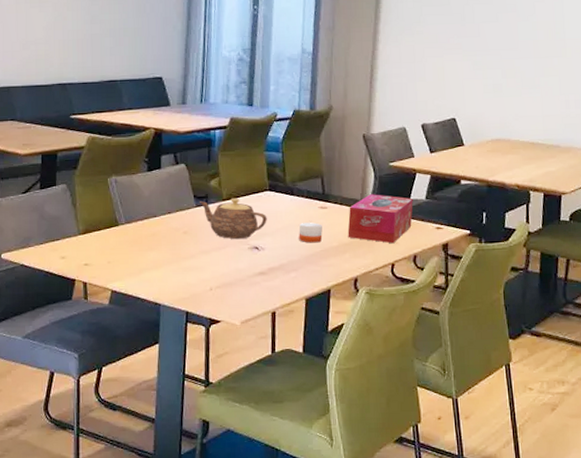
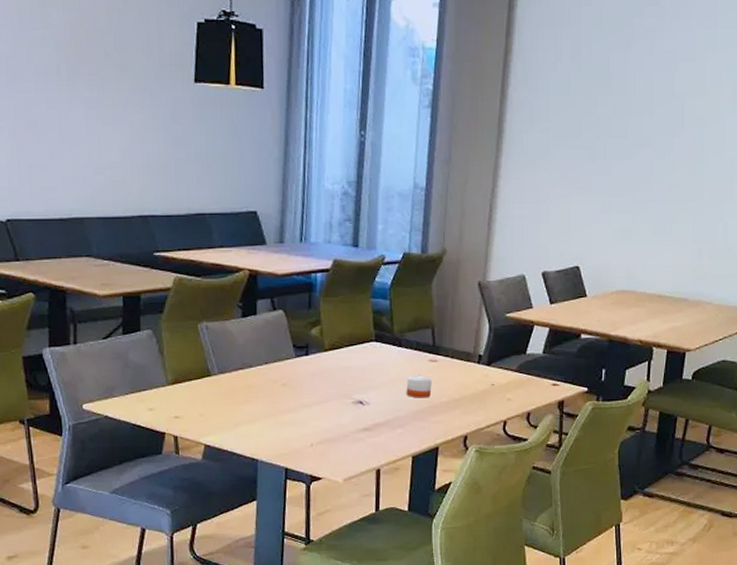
teapot: present [200,198,267,239] -> none [300,348,373,392]
tissue box: present [347,194,413,244] -> none [458,347,529,400]

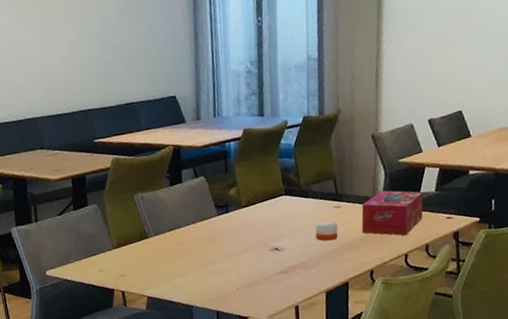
tissue box: none [458,347,529,400] -> present [361,190,424,236]

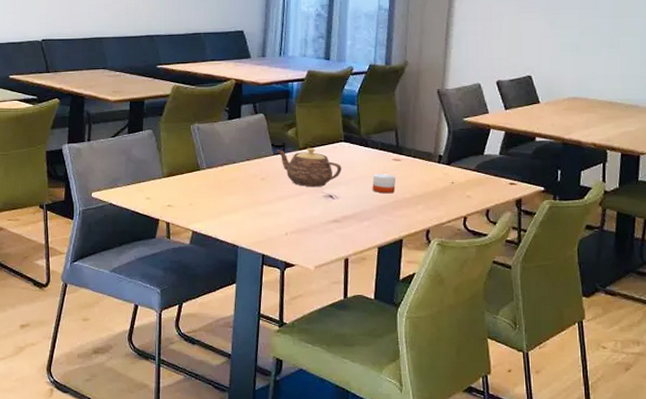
teapot: none [221,204,285,243] -> present [277,147,342,187]
tissue box: present [361,190,424,236] -> none [420,148,487,197]

